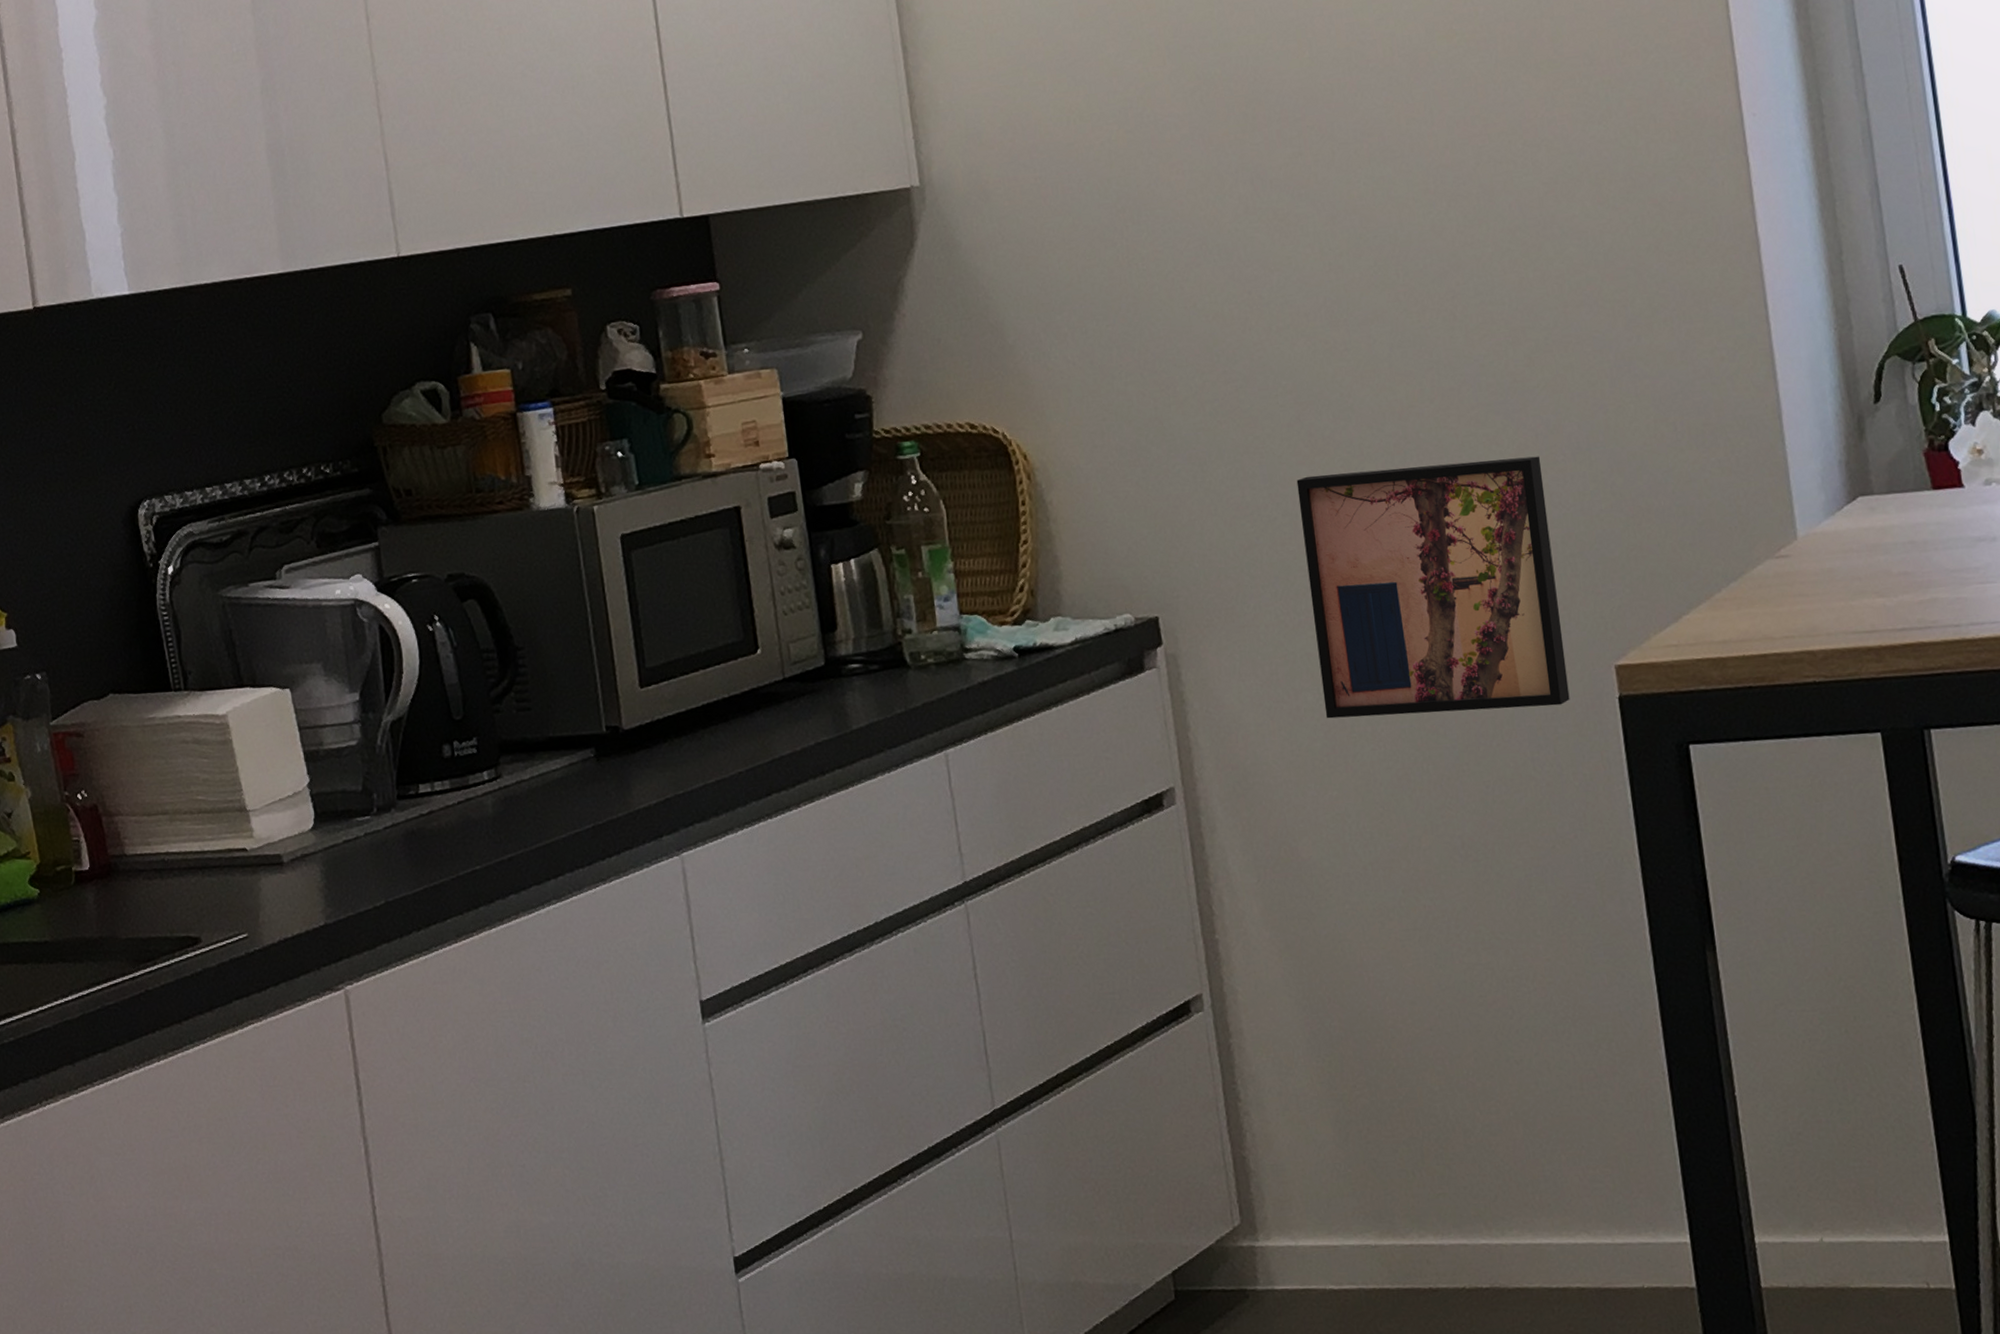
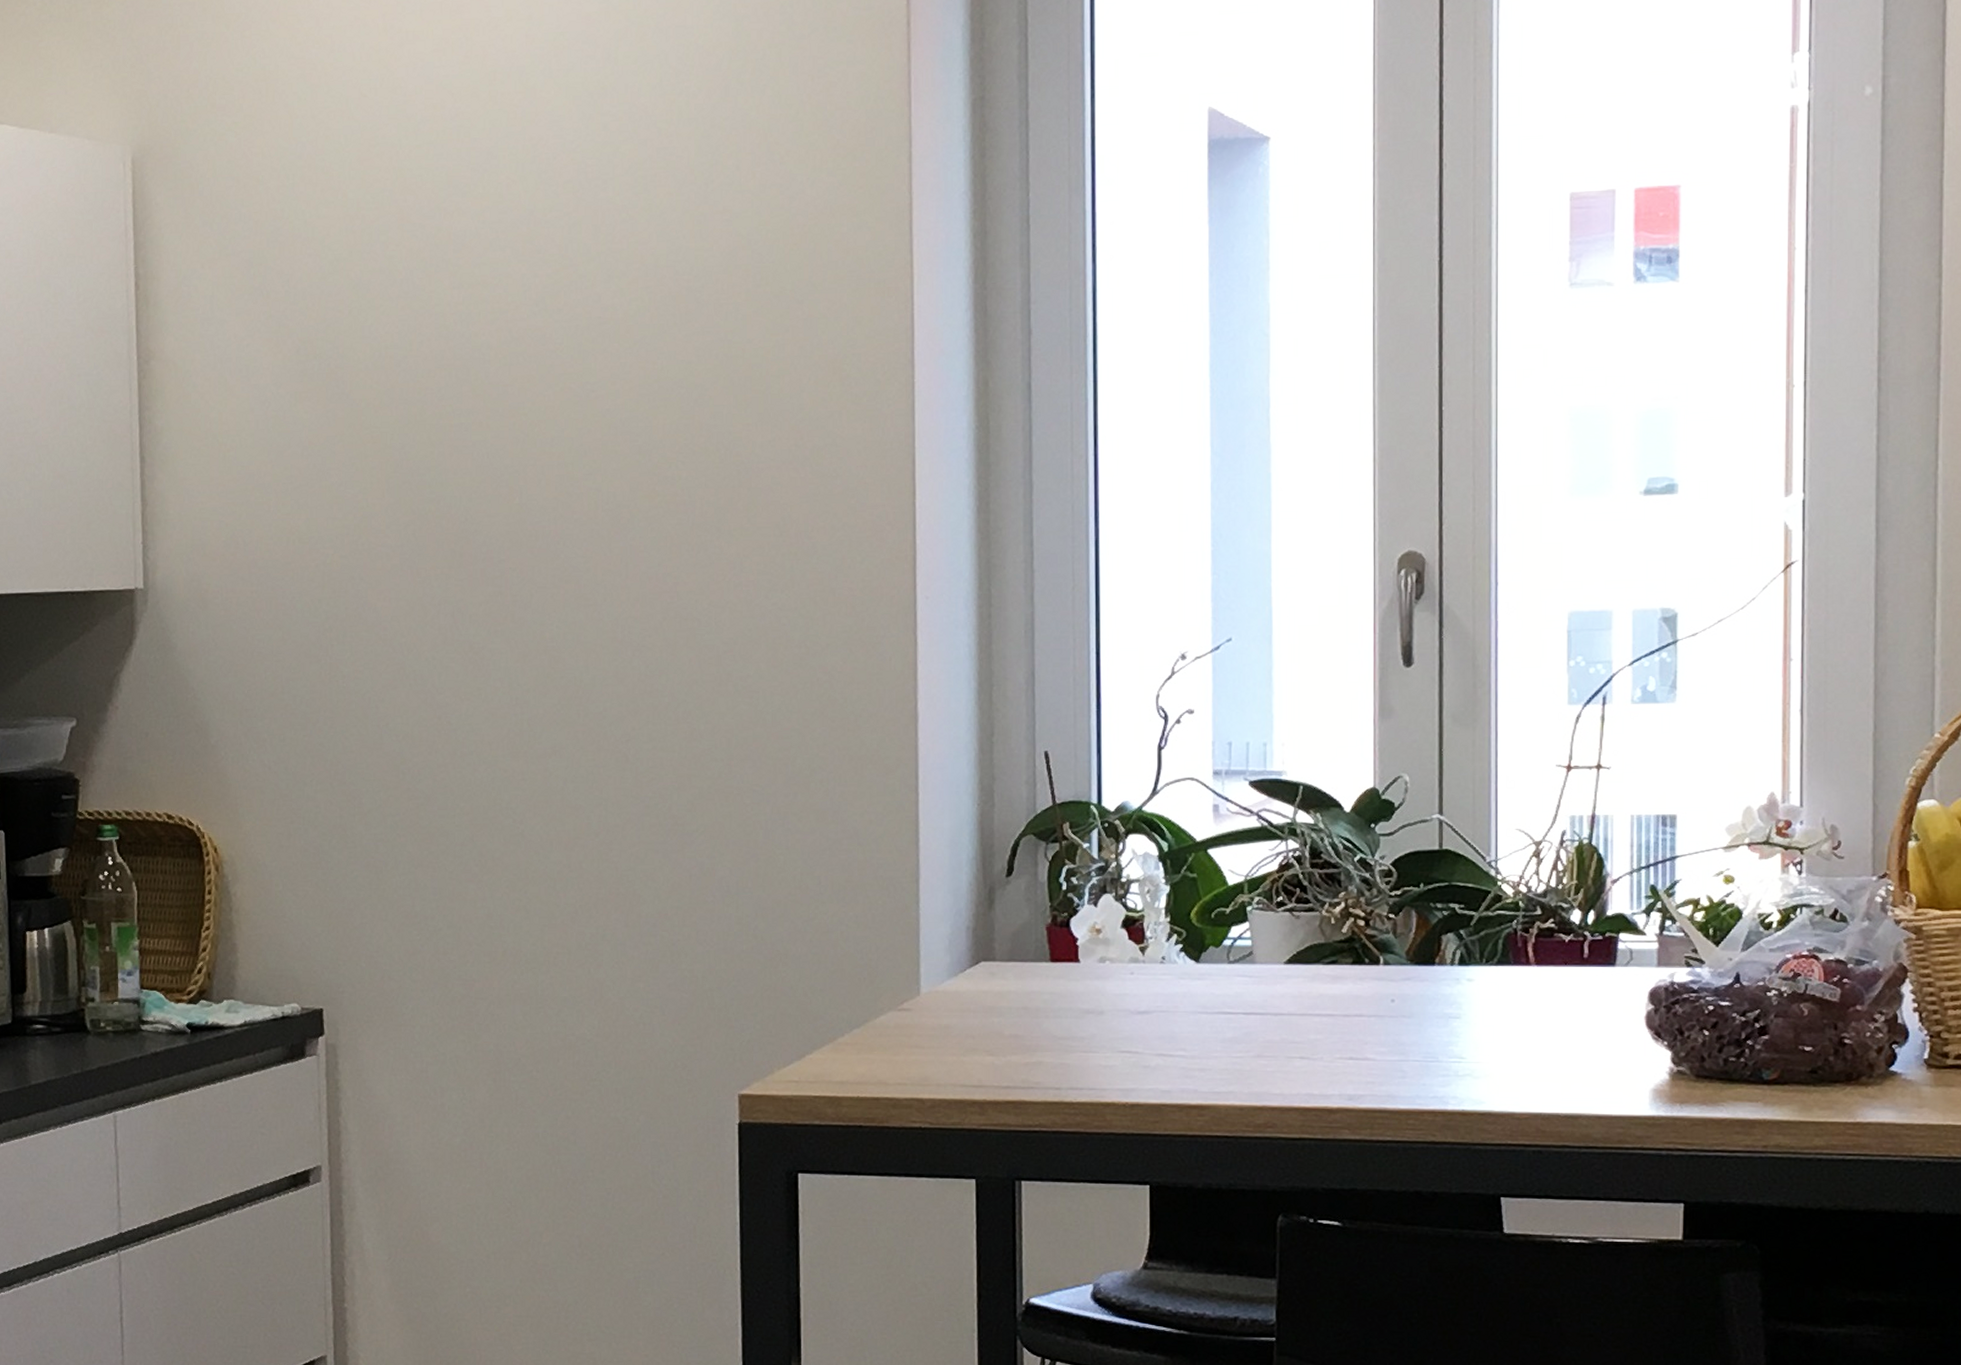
wall art: present [1296,456,1570,719] -> none [464,893,694,1126]

